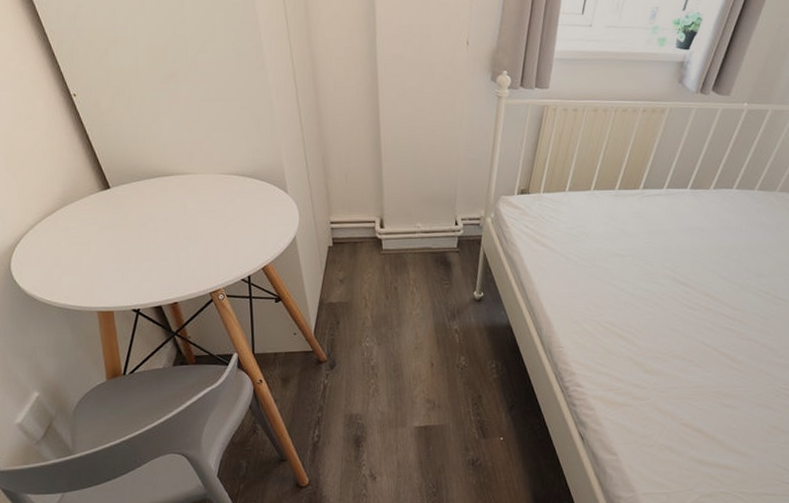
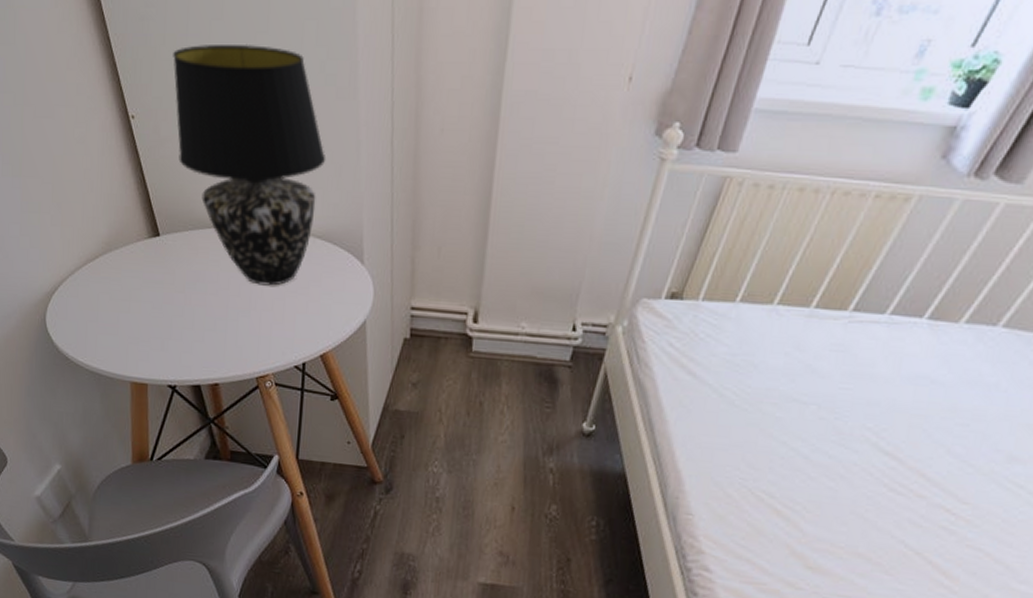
table lamp: none [105,32,246,219] -> present [173,43,326,286]

